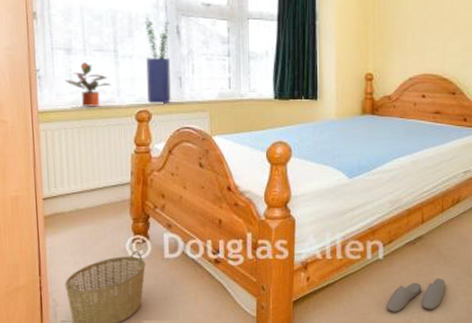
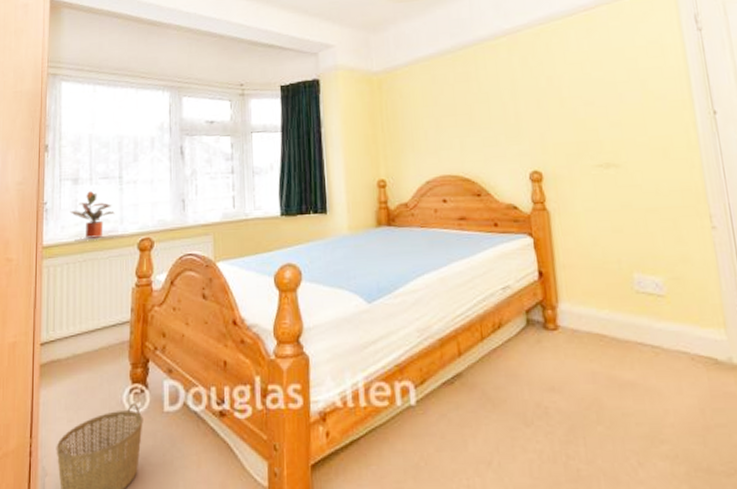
vase: present [145,18,172,104] -> none [149,139,175,231]
slippers: present [386,278,446,312] -> none [424,429,499,478]

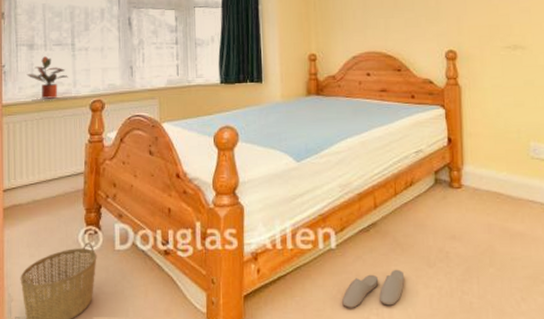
slippers: none [424,429,499,478] -> present [341,269,405,308]

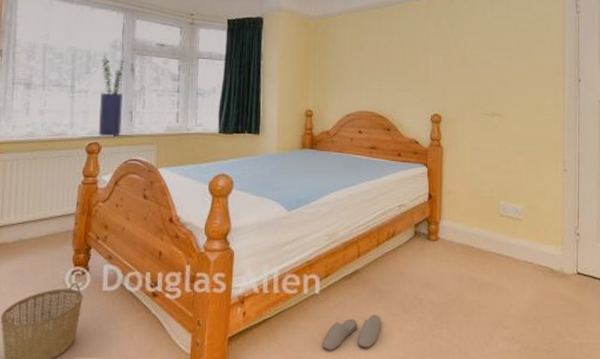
potted plant: present [26,56,68,99] -> none [21,96,65,139]
vase: none [100,11,124,94] -> present [98,56,125,137]

